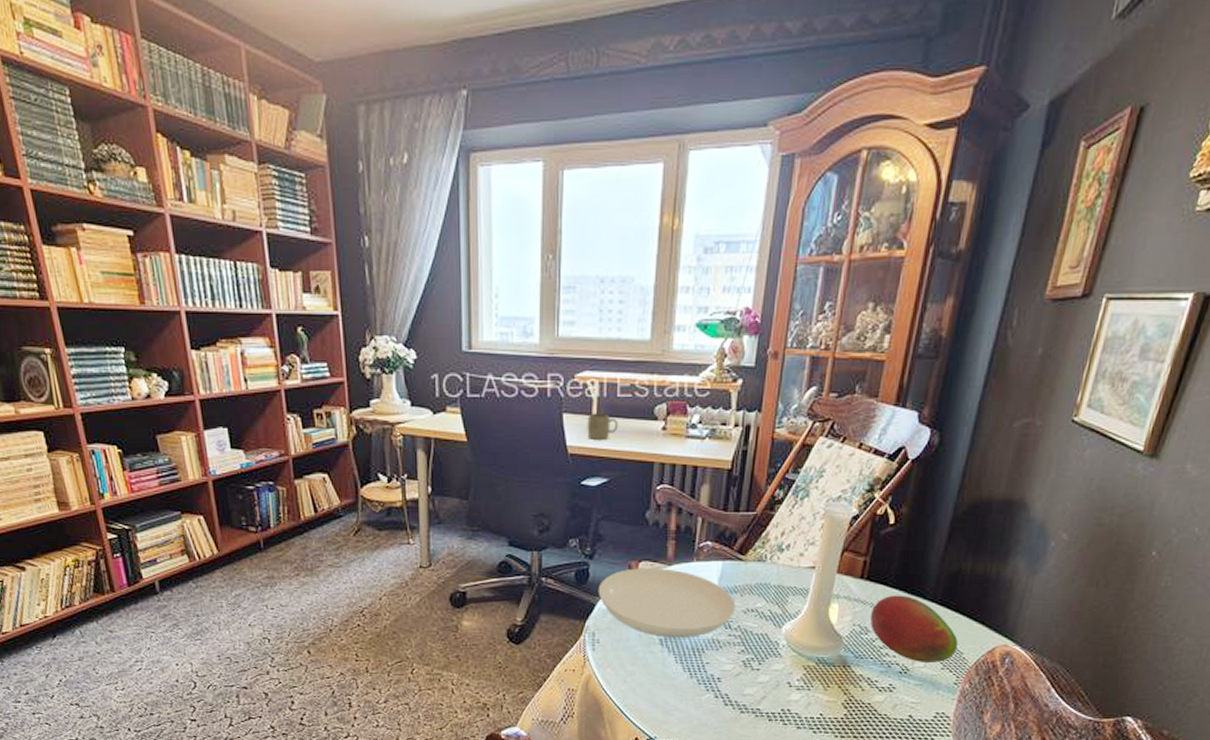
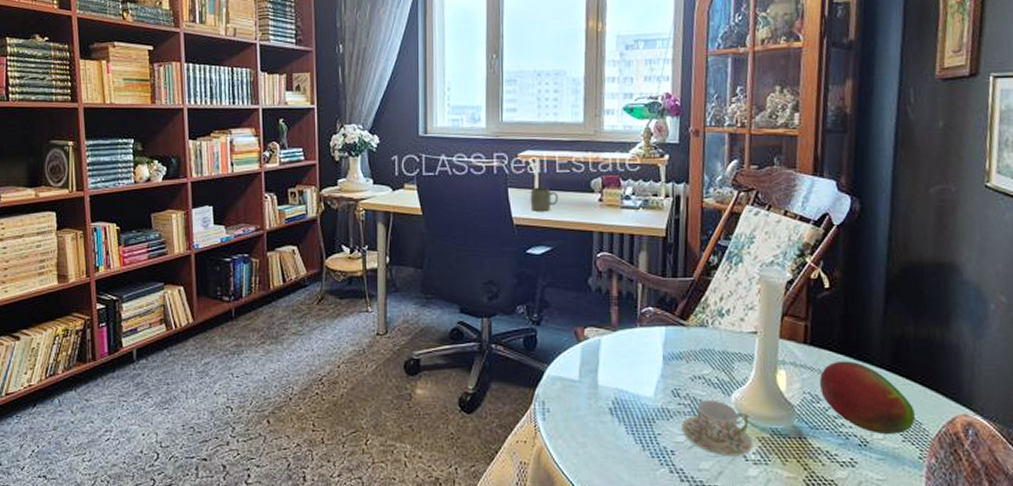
saucer: present [598,568,736,637] -> none [546,334,683,406]
teacup: none [730,631,799,683] -> present [682,399,753,456]

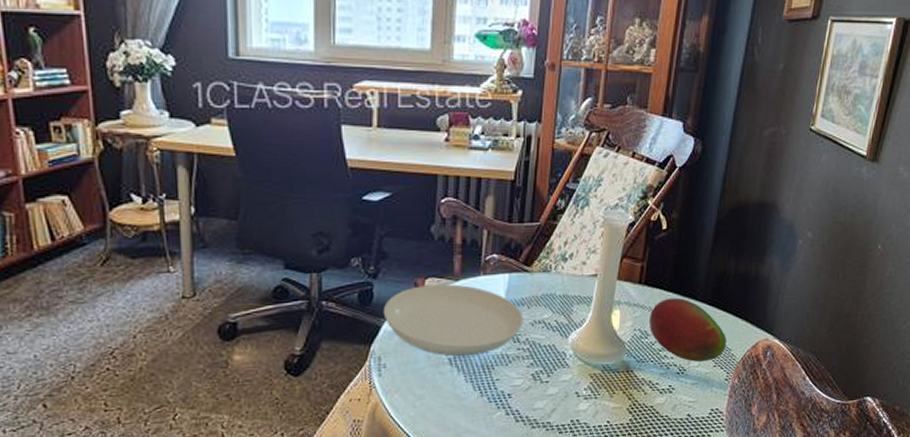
mug: present [530,187,559,211] -> none [367,124,400,152]
saucer: none [546,334,683,406] -> present [383,284,524,356]
teacup: present [682,399,753,456] -> none [520,342,586,395]

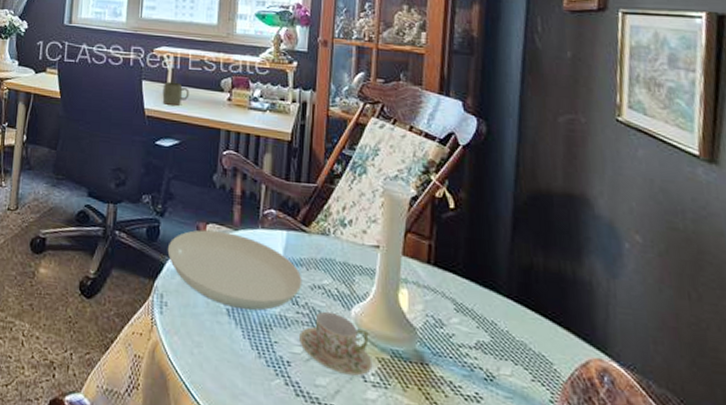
mug: none [367,124,400,152] -> present [162,81,190,105]
teacup: none [520,342,586,395] -> present [299,311,373,377]
fruit: present [648,297,726,362] -> none [442,285,545,372]

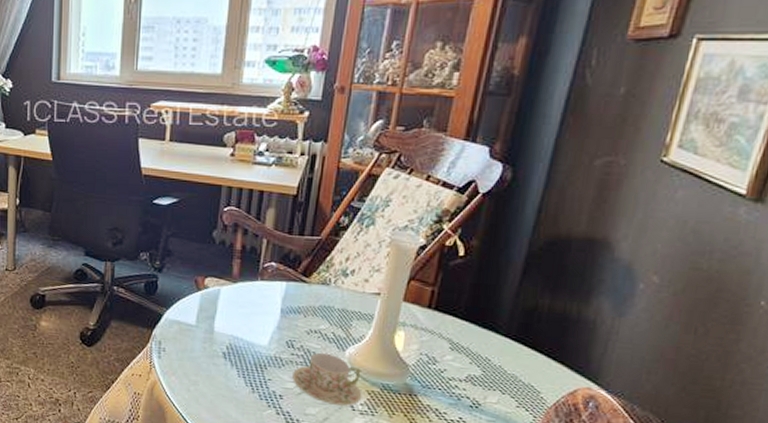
mug: present [162,81,190,105] -> none [160,138,190,163]
saucer: present [167,230,302,311] -> none [165,283,299,353]

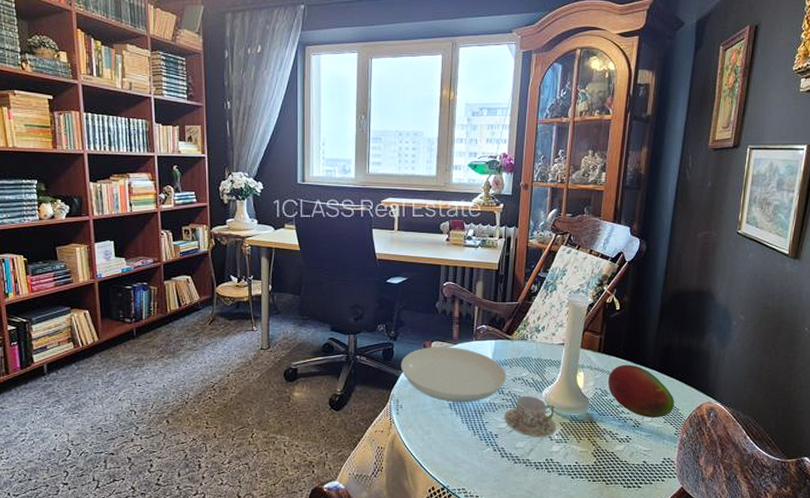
saucer: none [165,283,299,353] -> present [400,347,507,402]
fruit: none [438,327,535,400] -> present [607,364,674,418]

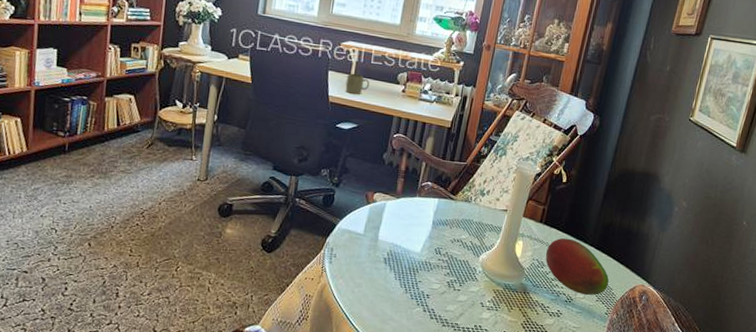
mug: none [391,228,414,248] -> present [345,73,370,94]
saucer: present [400,347,507,402] -> none [339,198,446,259]
teacup: present [504,395,557,437] -> none [438,258,490,303]

